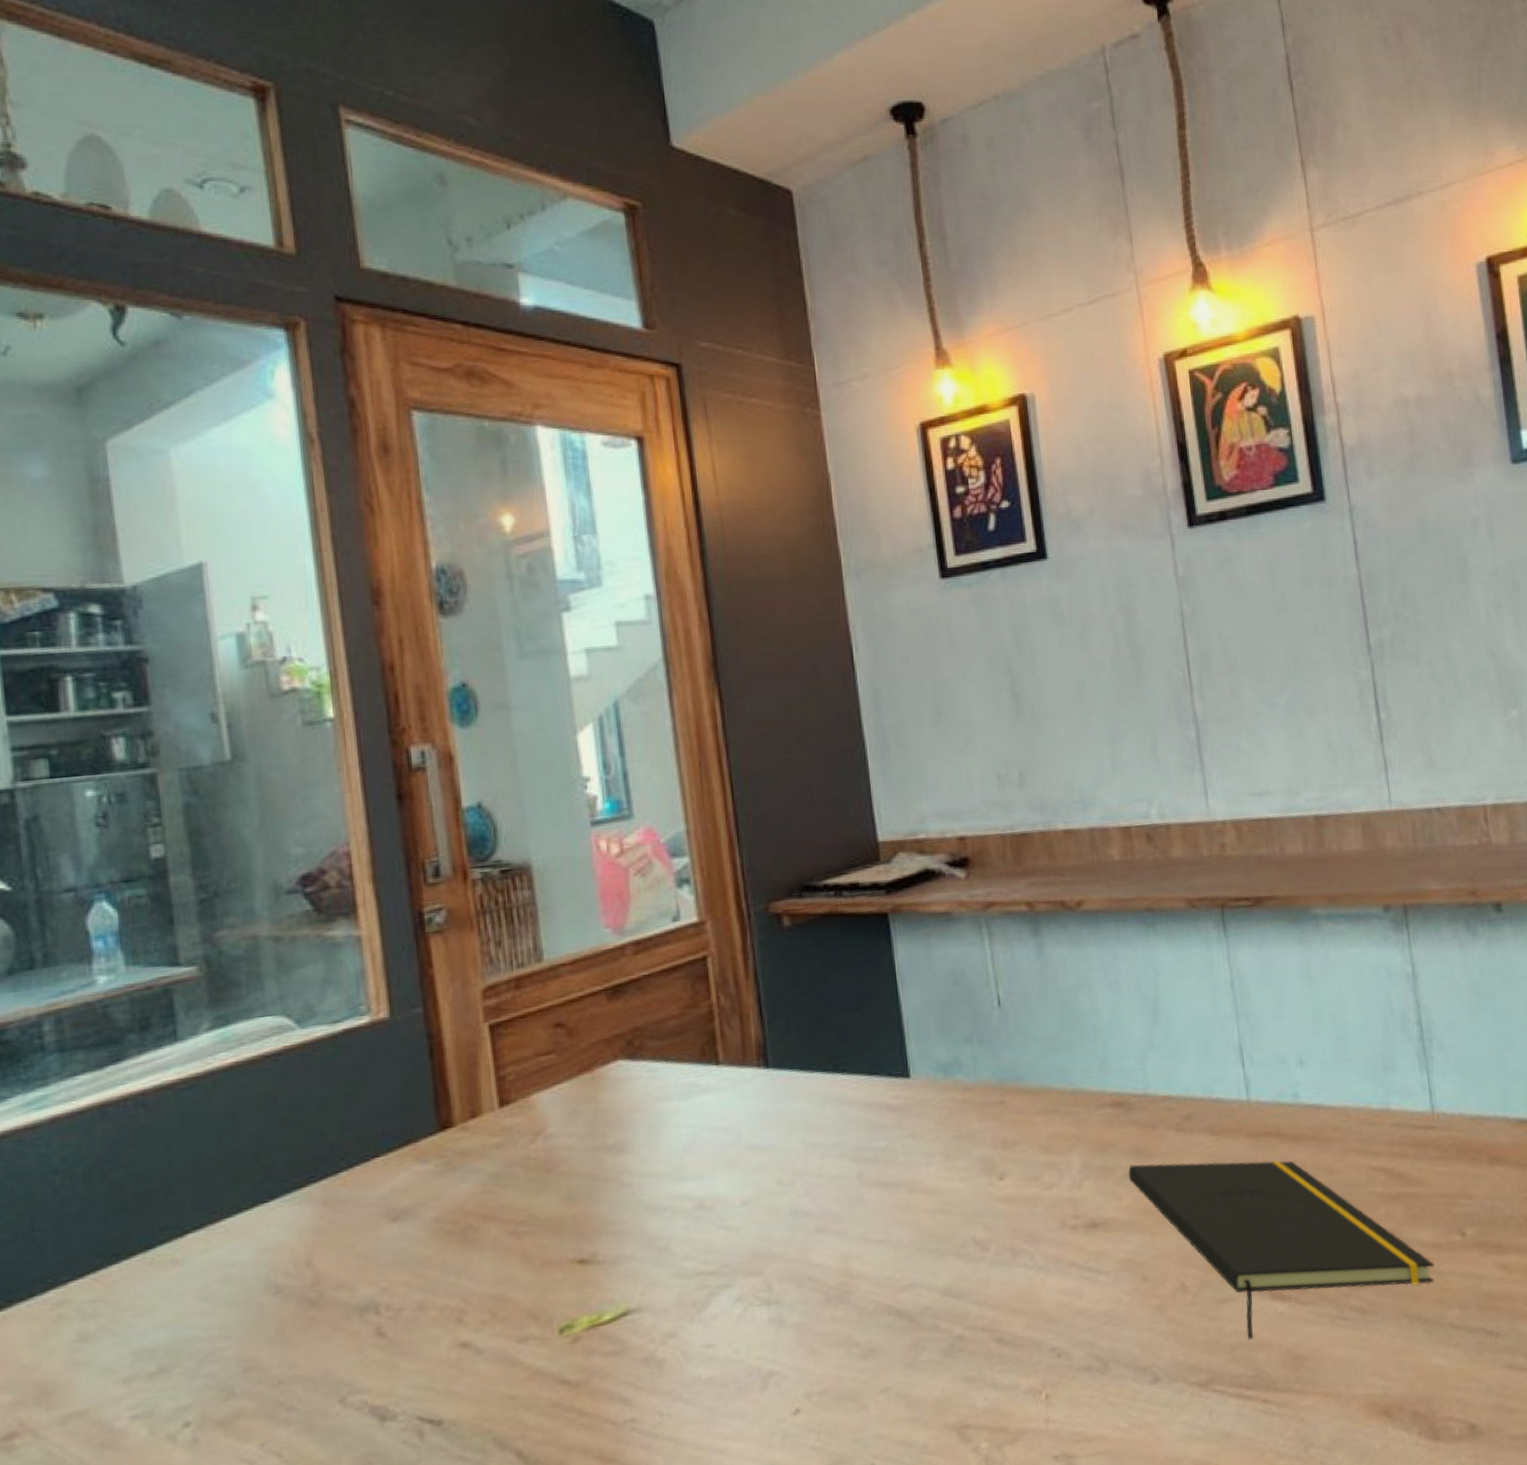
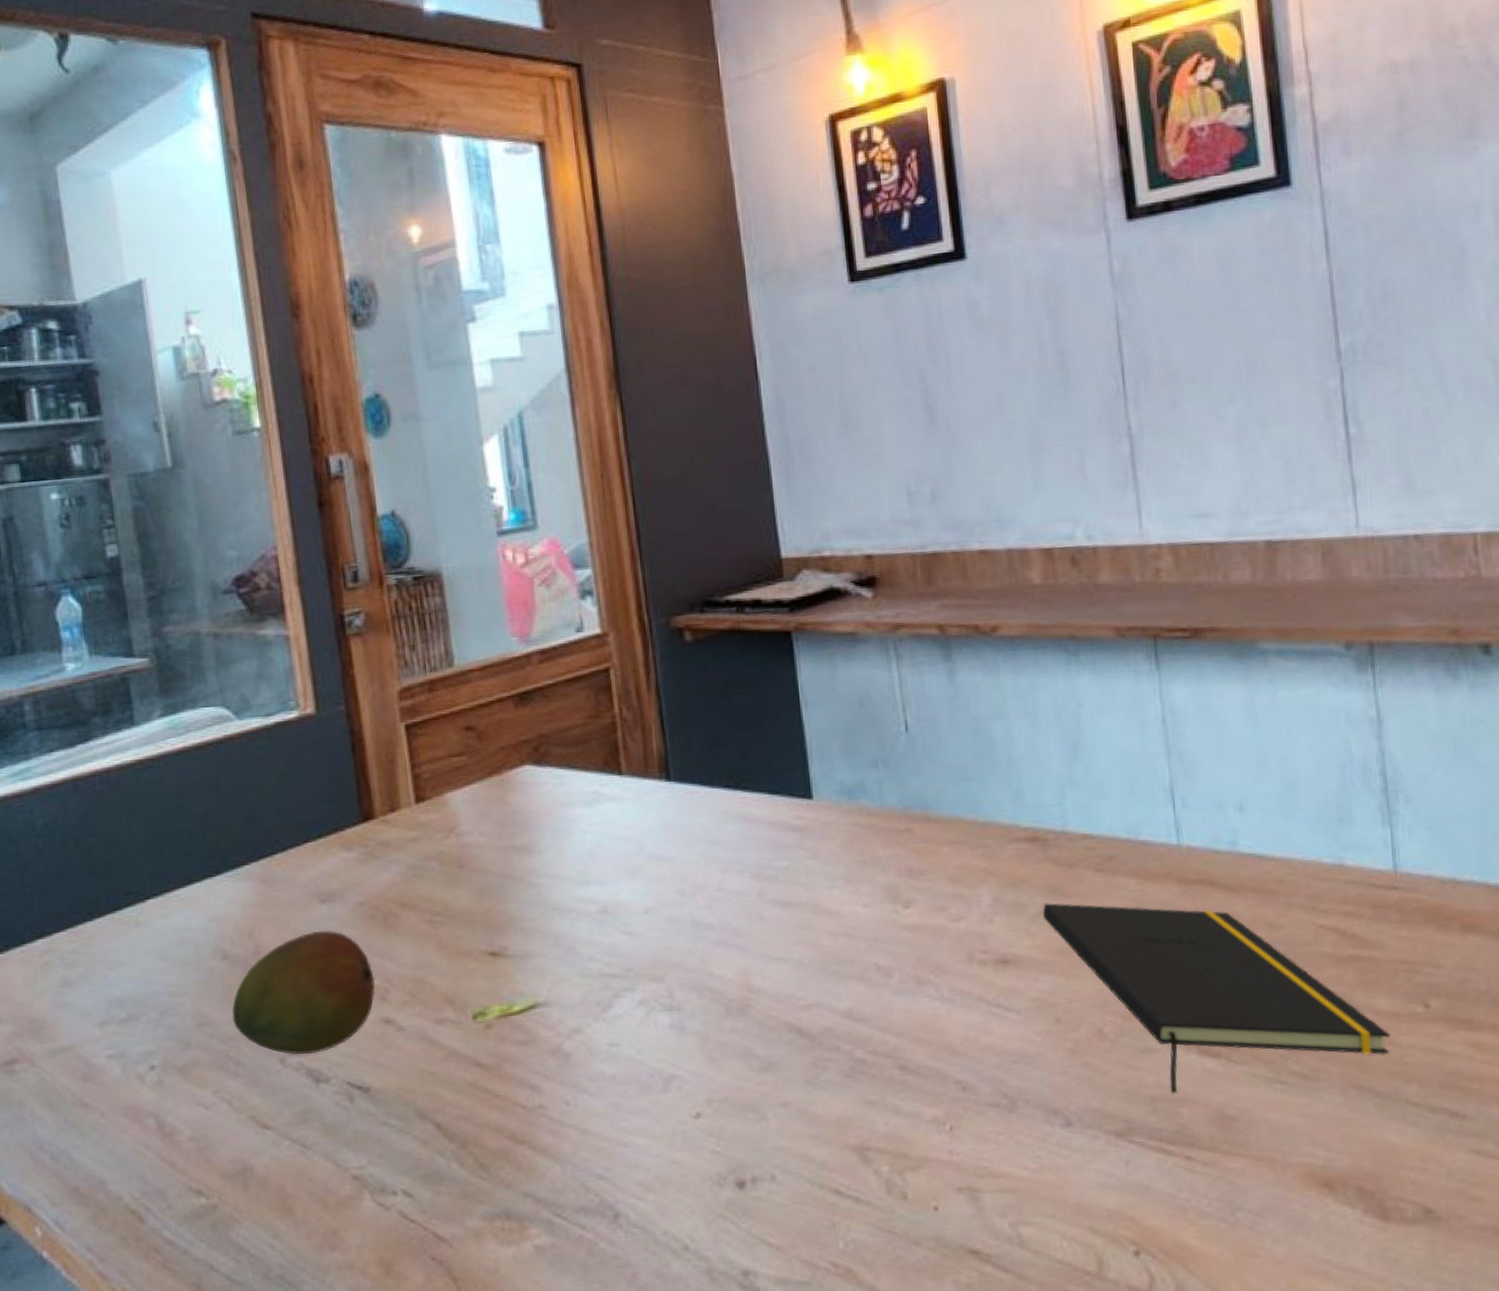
fruit: none [284,1251,451,1392] -> present [232,930,375,1055]

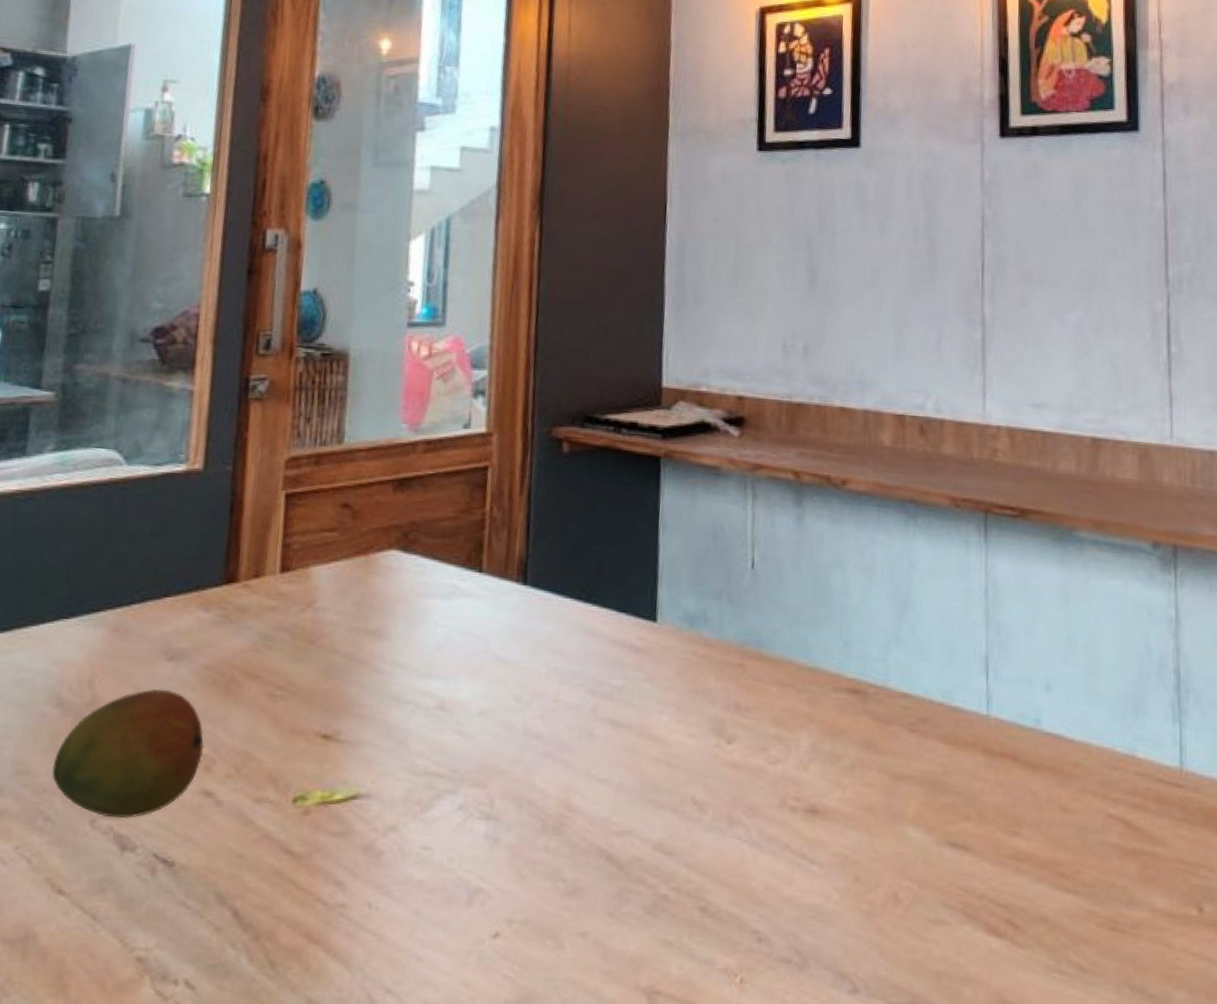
notepad: present [1042,903,1390,1093] -> none [855,757,1165,971]

